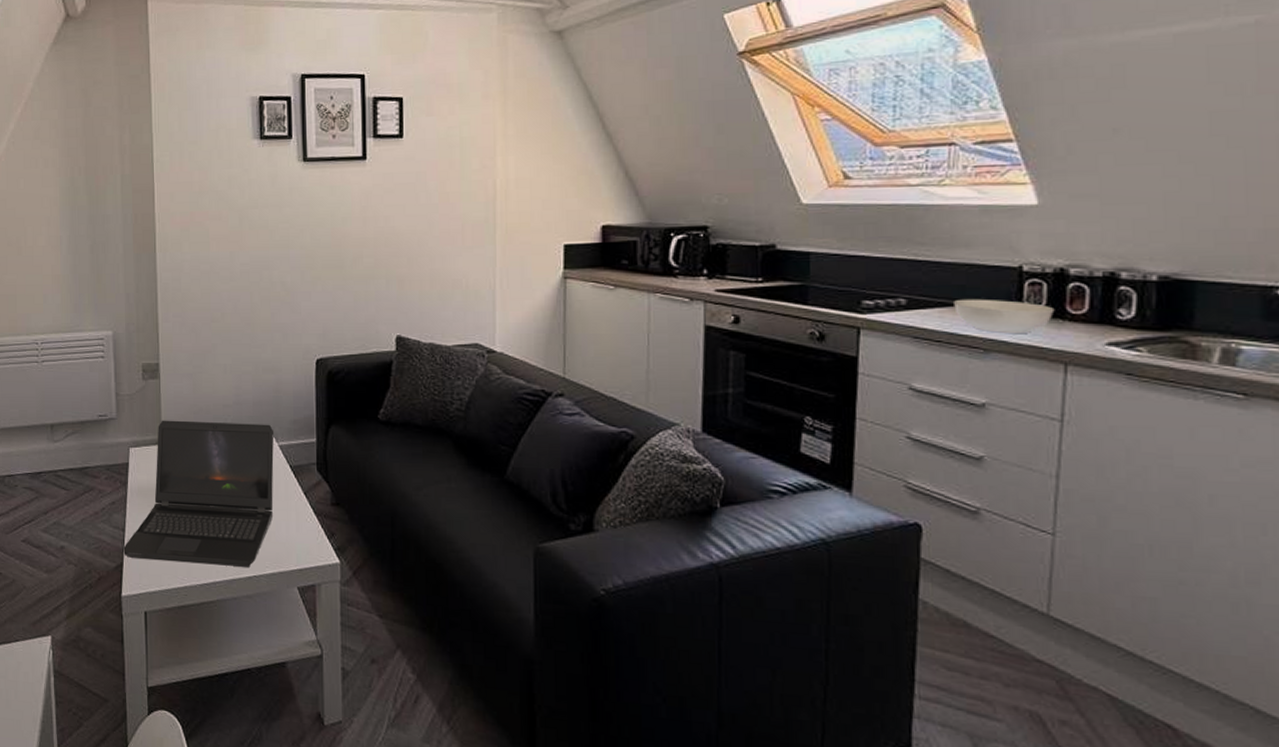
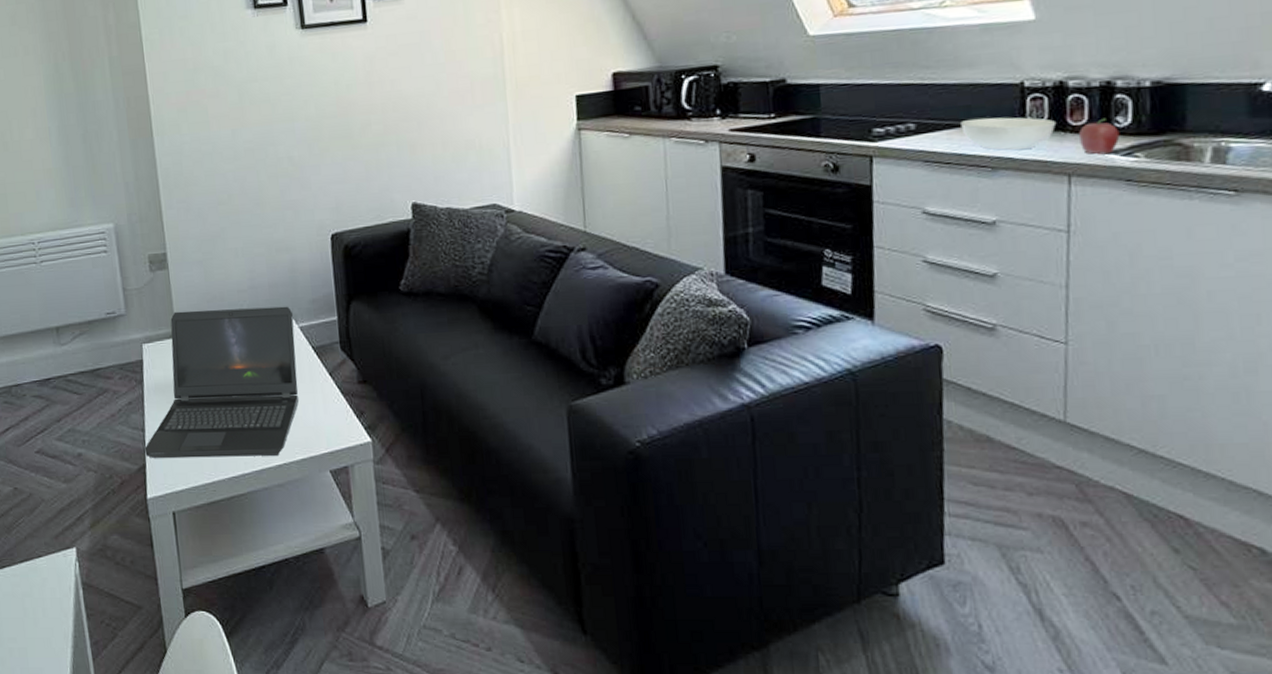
fruit: none [1077,309,1122,346] -> present [1078,118,1120,155]

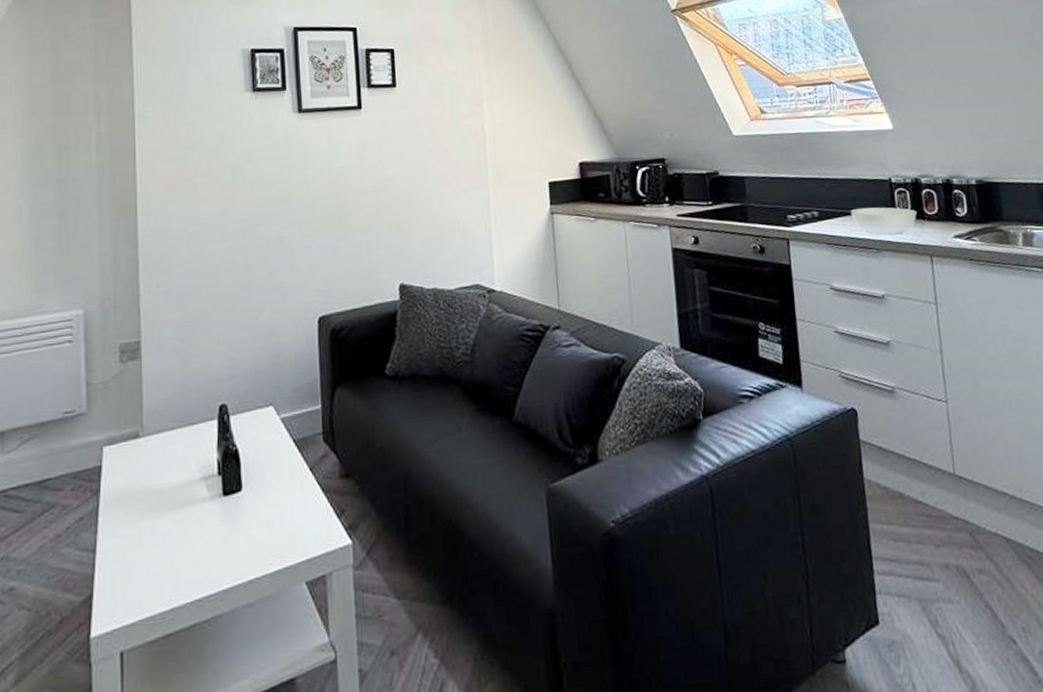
laptop computer: present [144,306,299,458] -> none [94,395,276,586]
fruit: present [1078,118,1120,155] -> none [933,209,961,239]

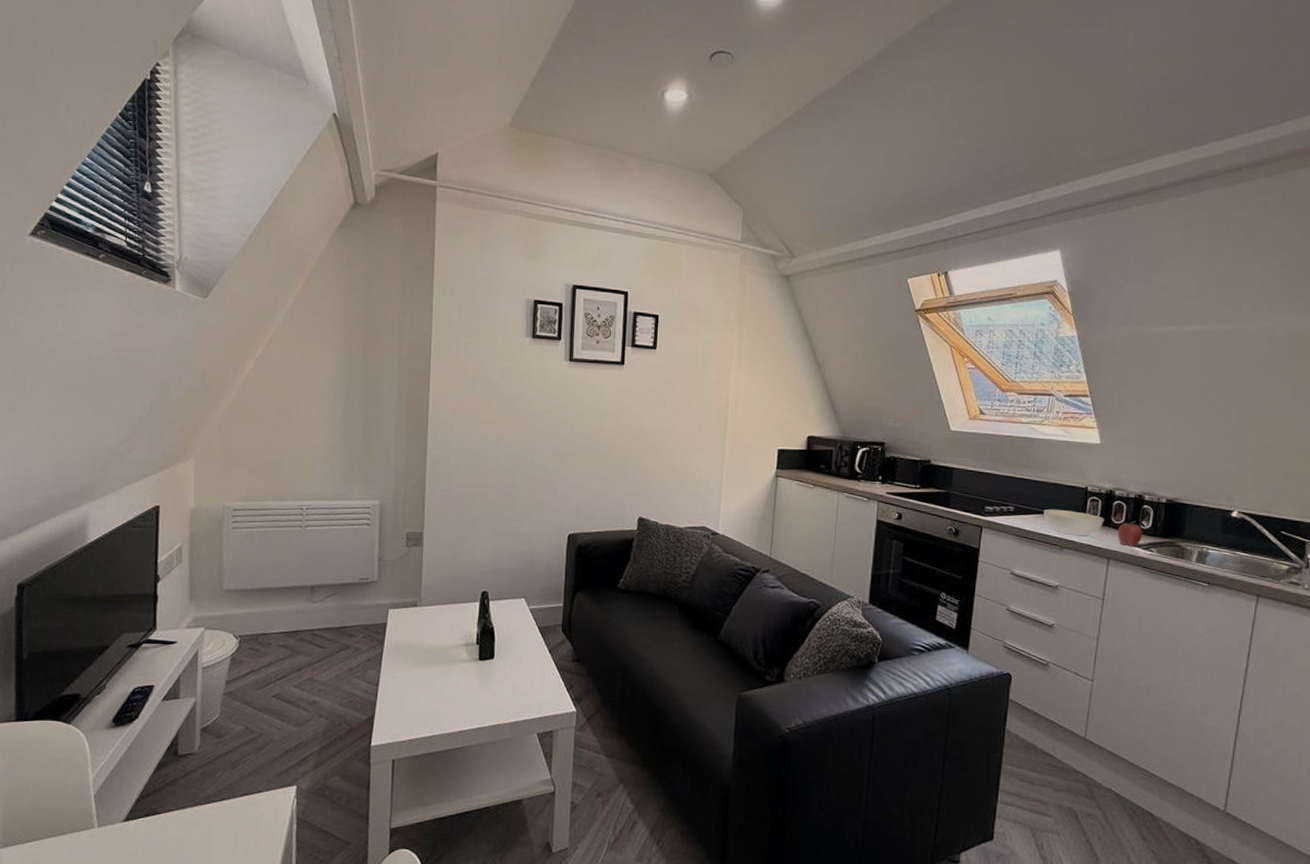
fruit: none [933,209,961,239] -> present [1117,521,1143,547]

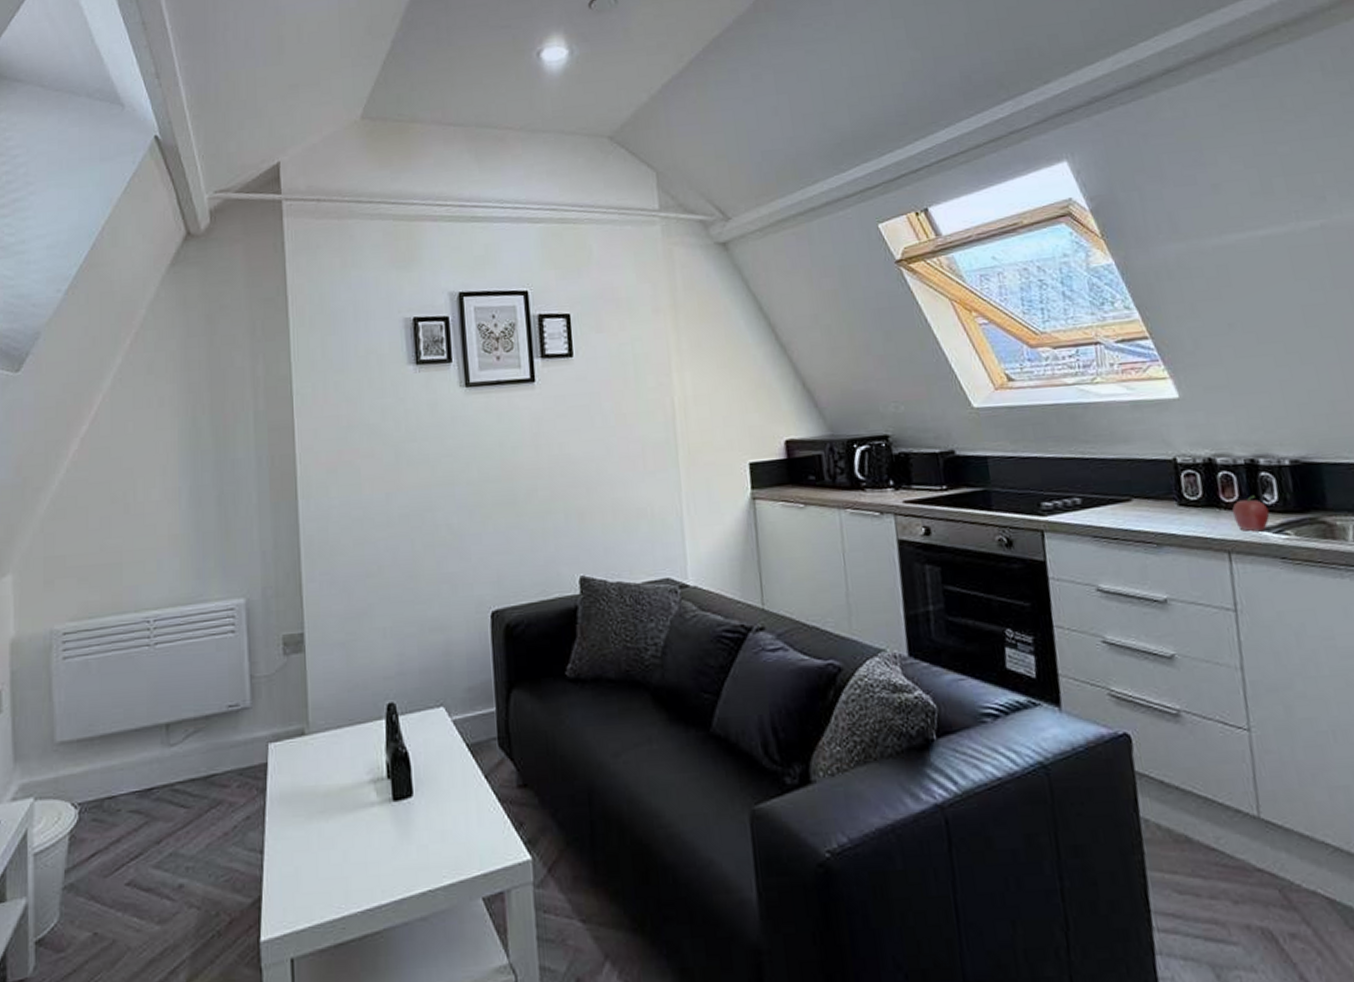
bowl: present [1043,508,1105,537] -> none [1121,492,1211,527]

